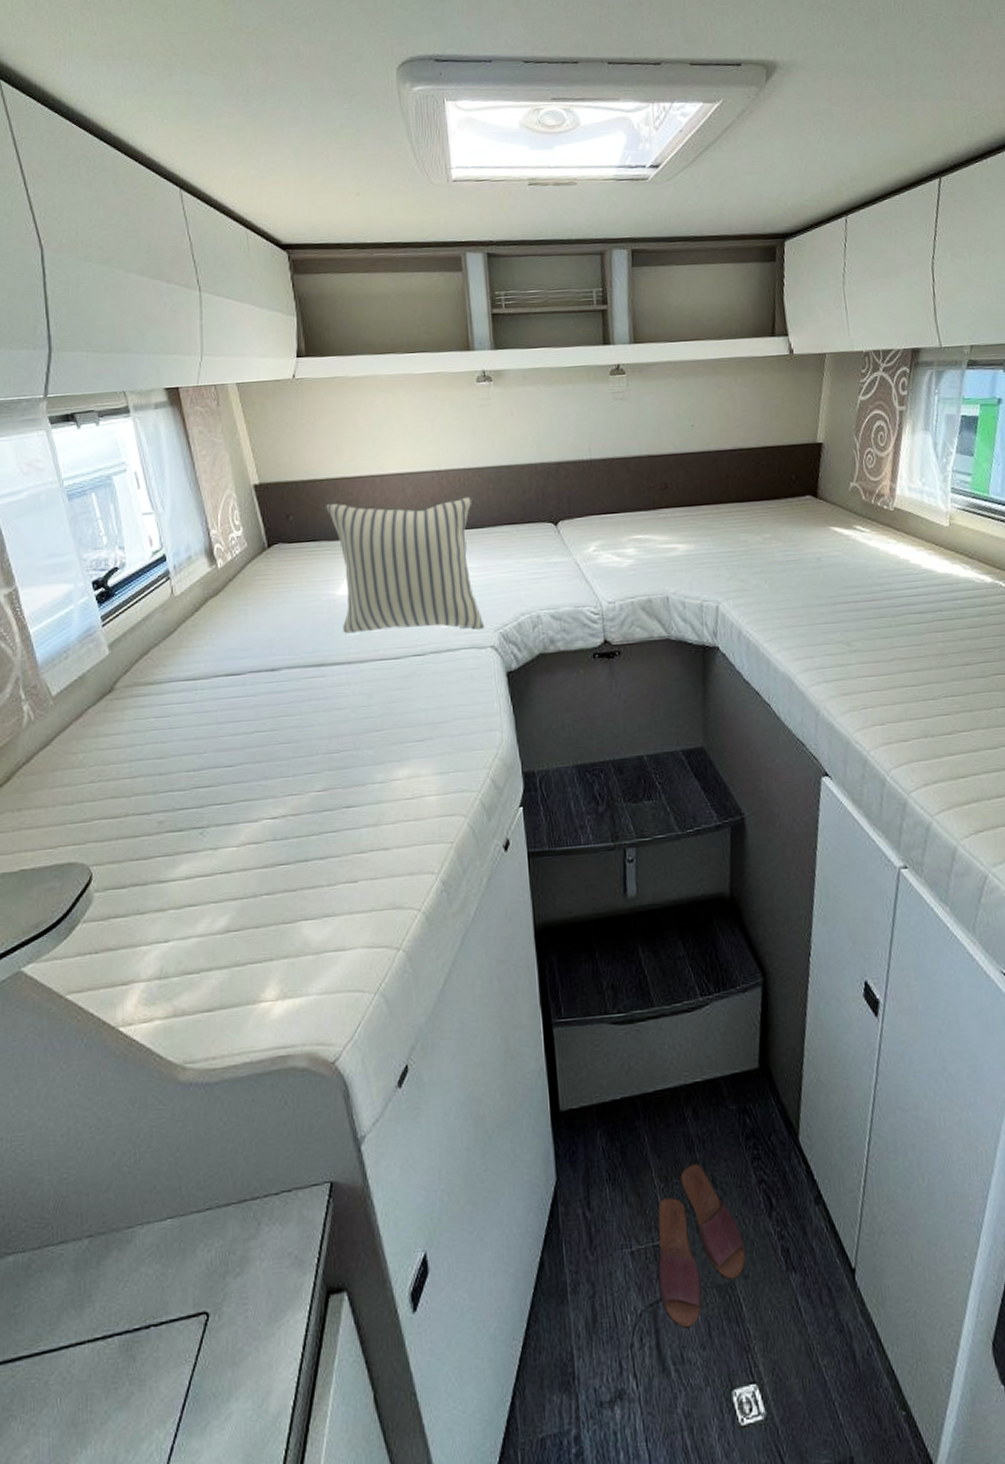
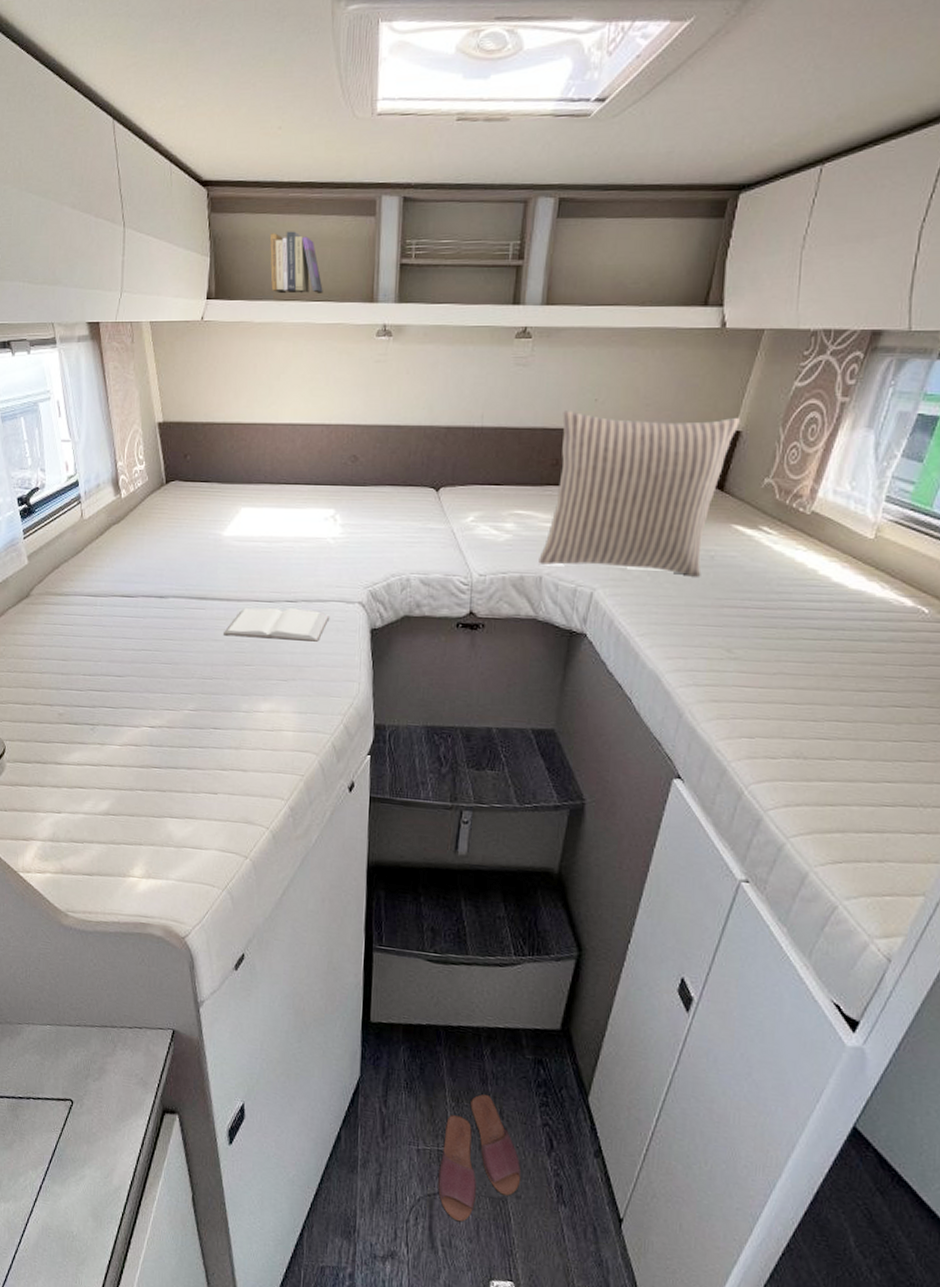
pillow: present [326,496,484,634] -> none [220,447,358,585]
book: none [348,661,461,701] -> present [224,608,329,642]
books: none [357,288,418,348] -> present [269,231,323,294]
pillow: none [663,430,821,585] -> present [538,411,742,577]

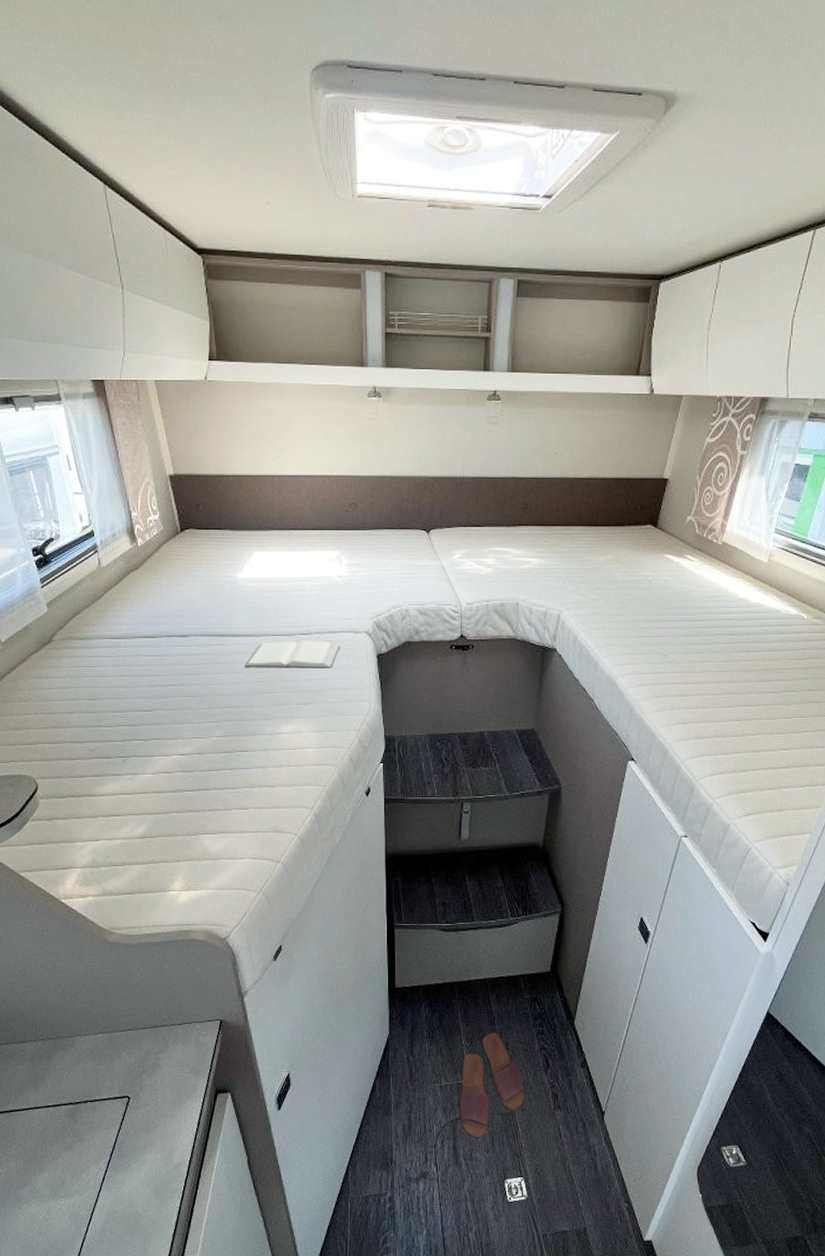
books: present [269,231,323,294] -> none [265,299,317,357]
pillow: present [538,411,742,577] -> none [515,462,668,598]

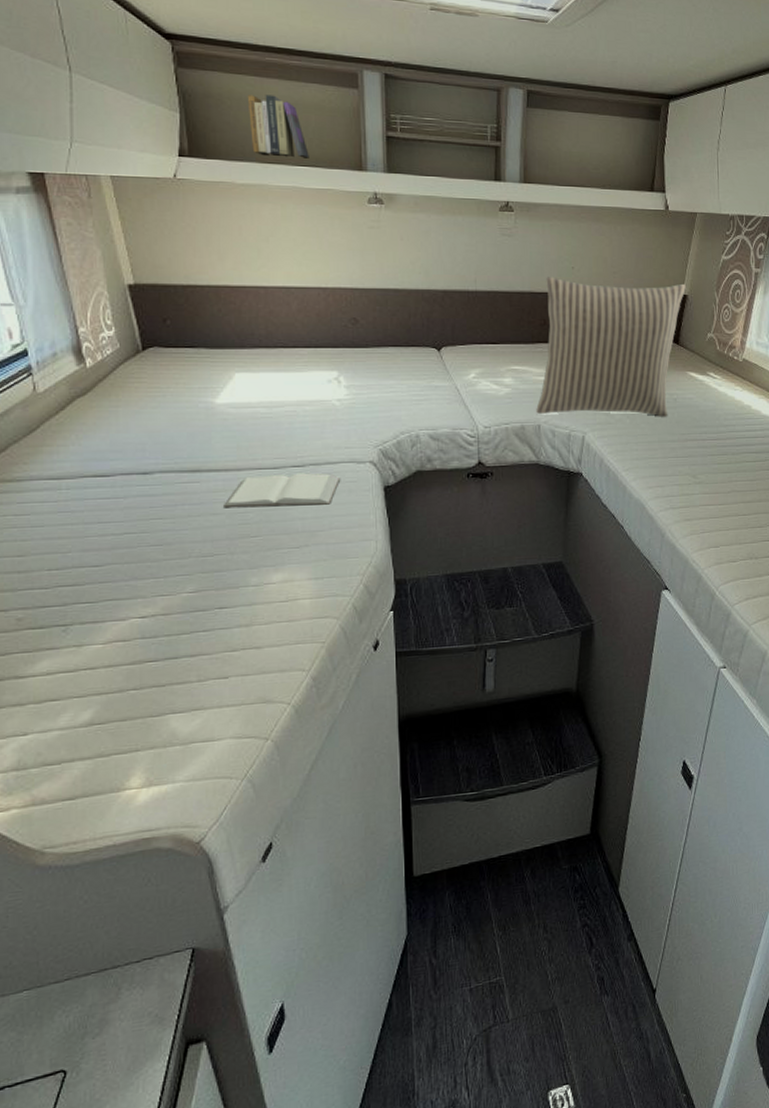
books: none [265,299,317,357] -> present [247,94,309,159]
slippers: present [459,1033,525,1138] -> none [492,914,568,1047]
pillow: none [515,462,668,598] -> present [536,277,687,417]

